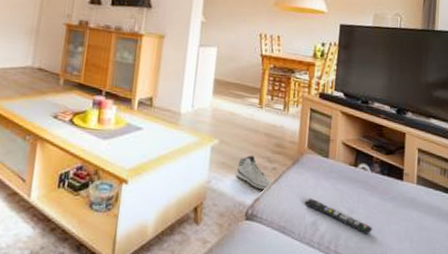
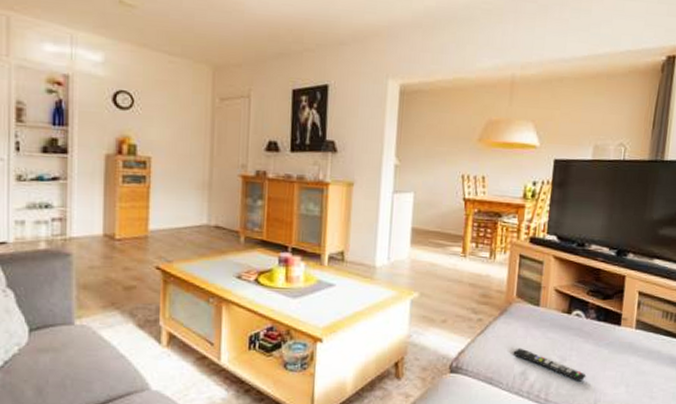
sneaker: present [235,155,273,190] -> none [438,307,479,342]

